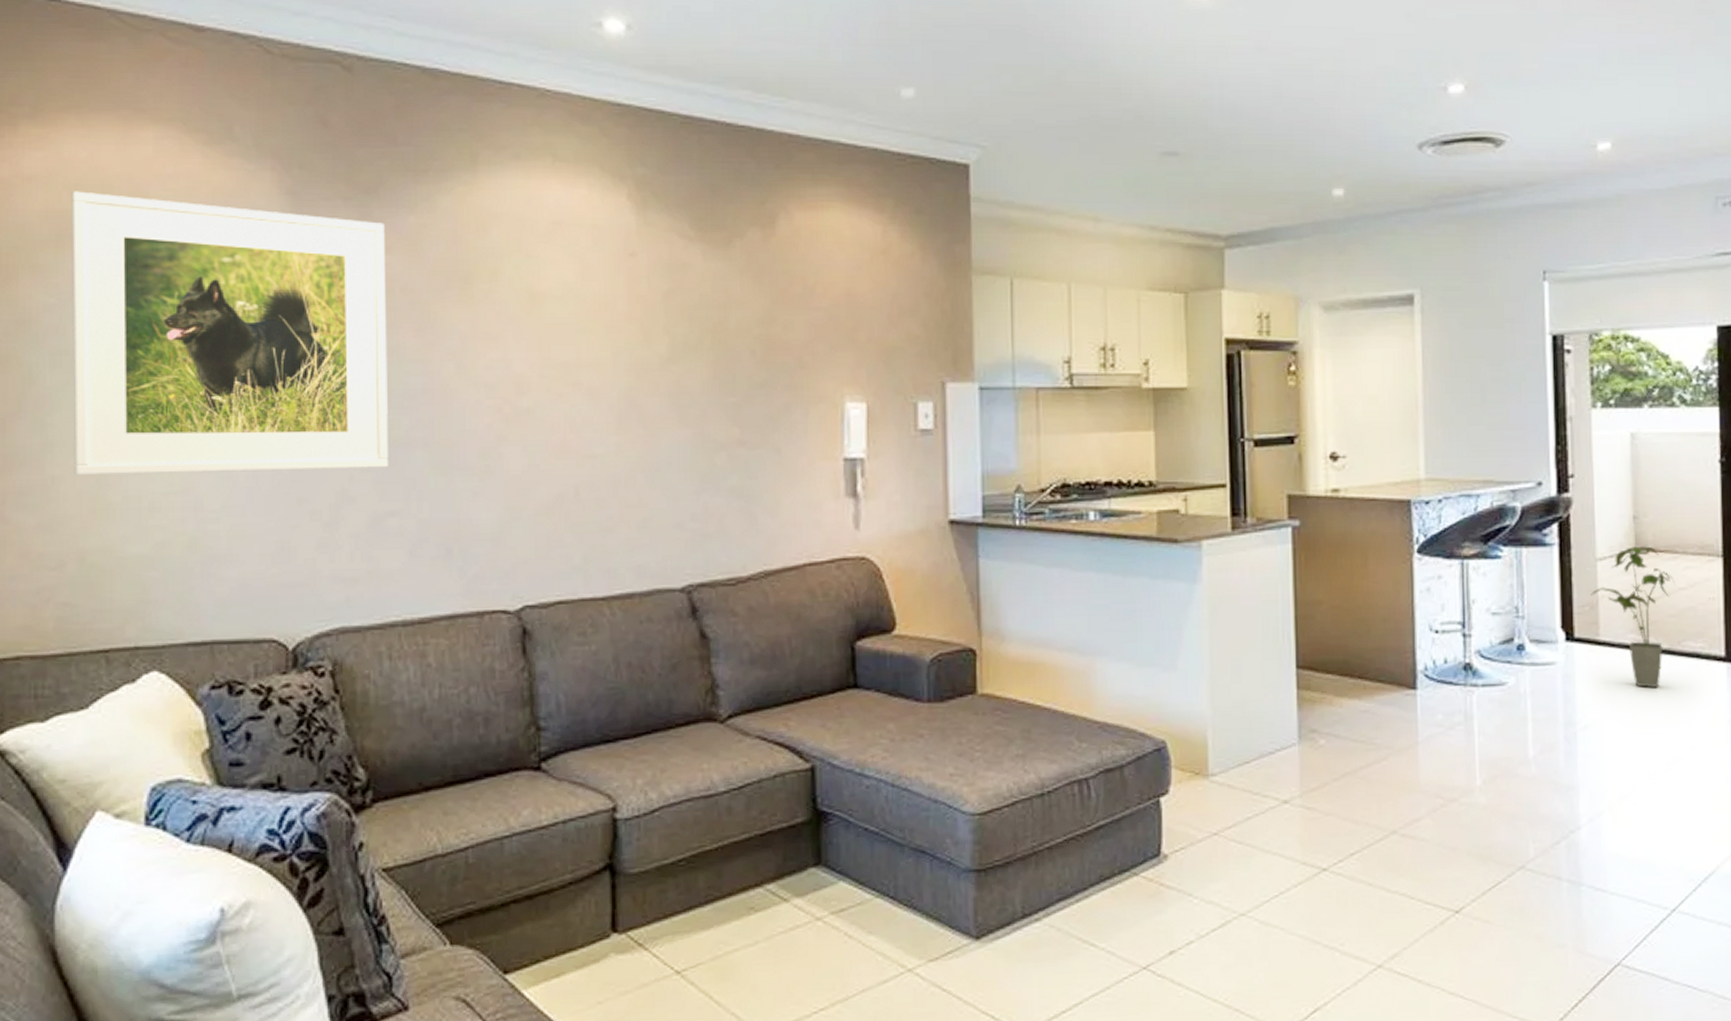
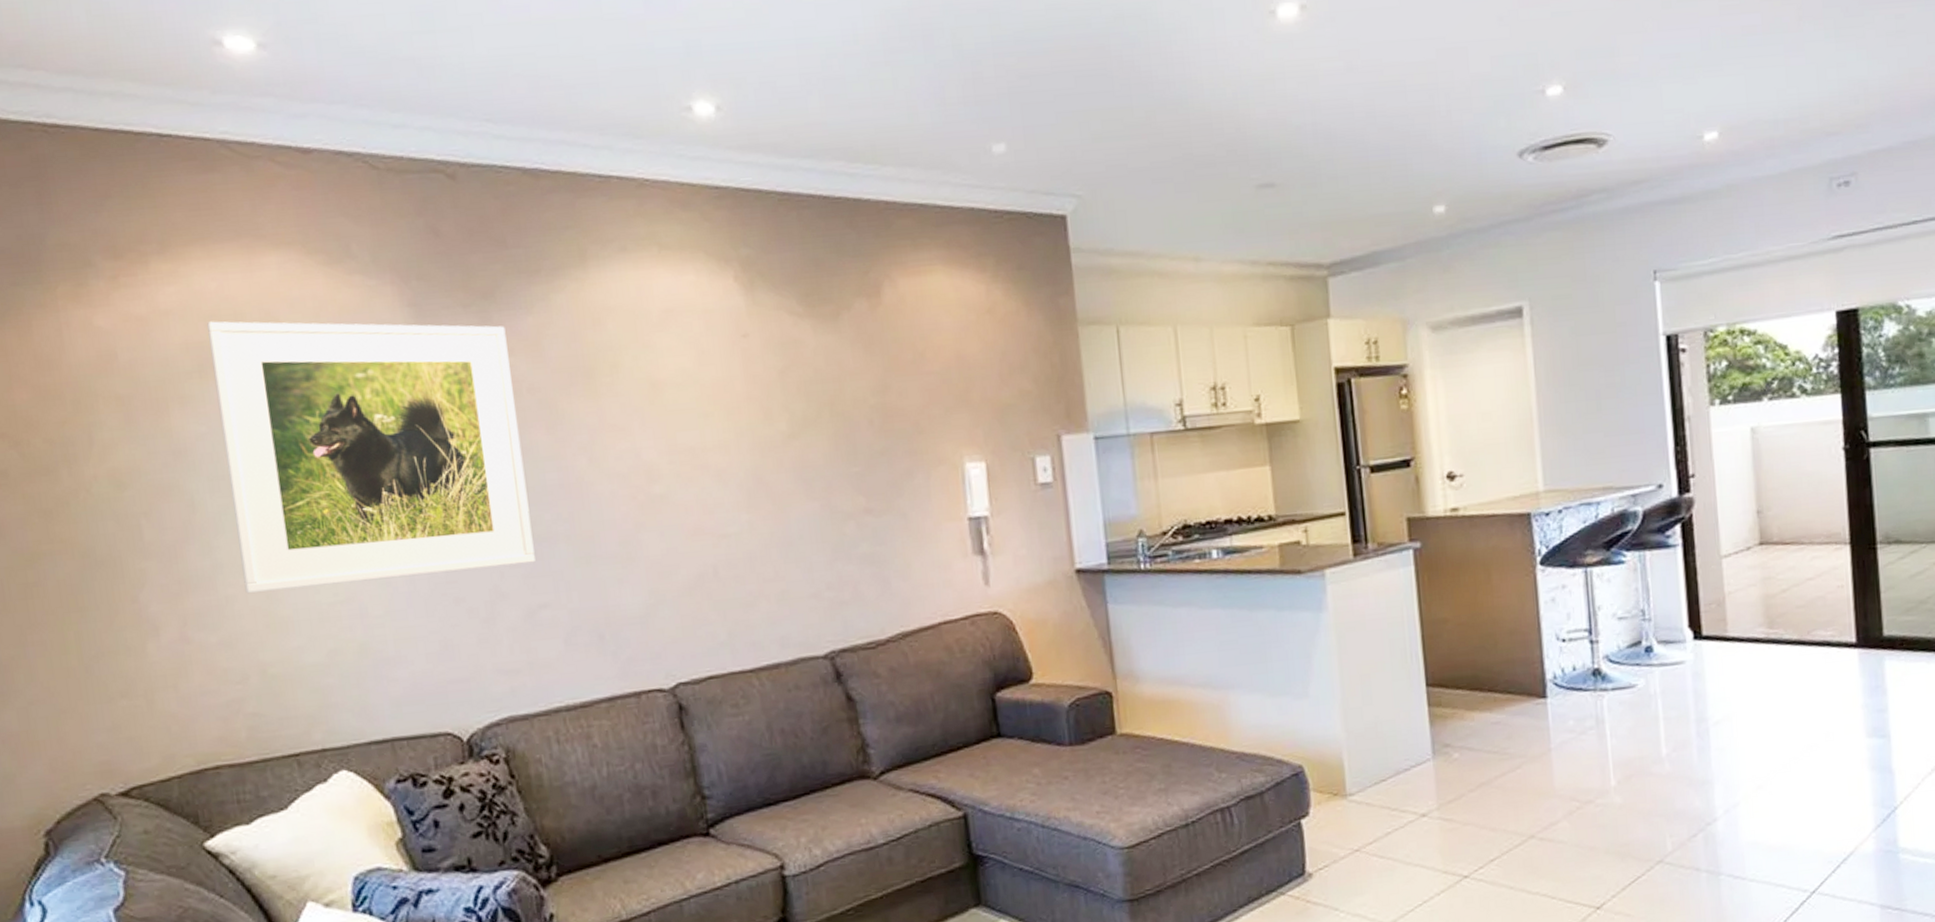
house plant: present [1591,546,1675,688] -> none [1717,539,1802,679]

